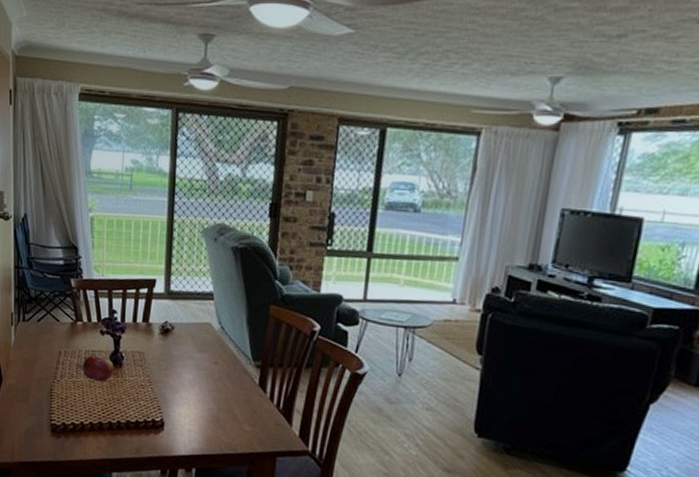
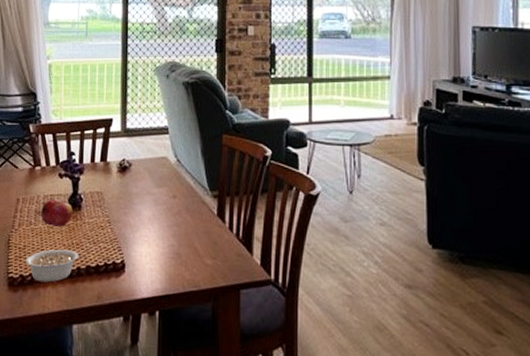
legume: none [67,402,124,433] -> present [25,249,84,283]

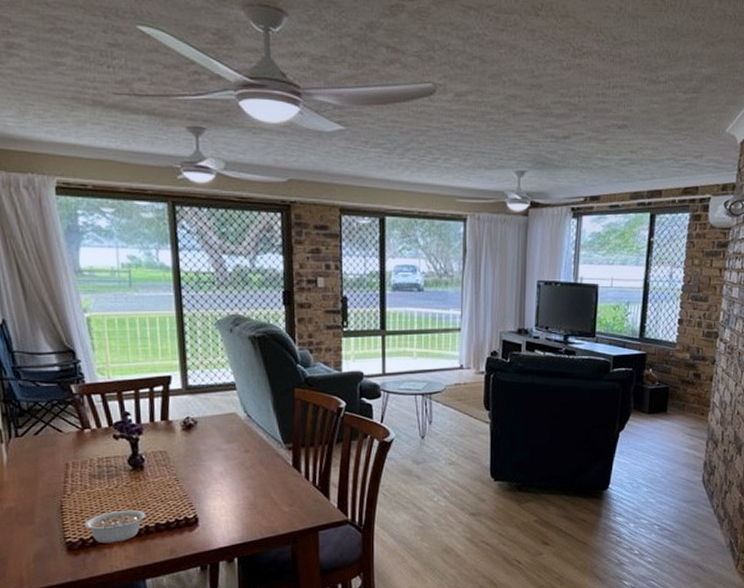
fruit: present [41,199,73,227] -> none [97,461,135,488]

